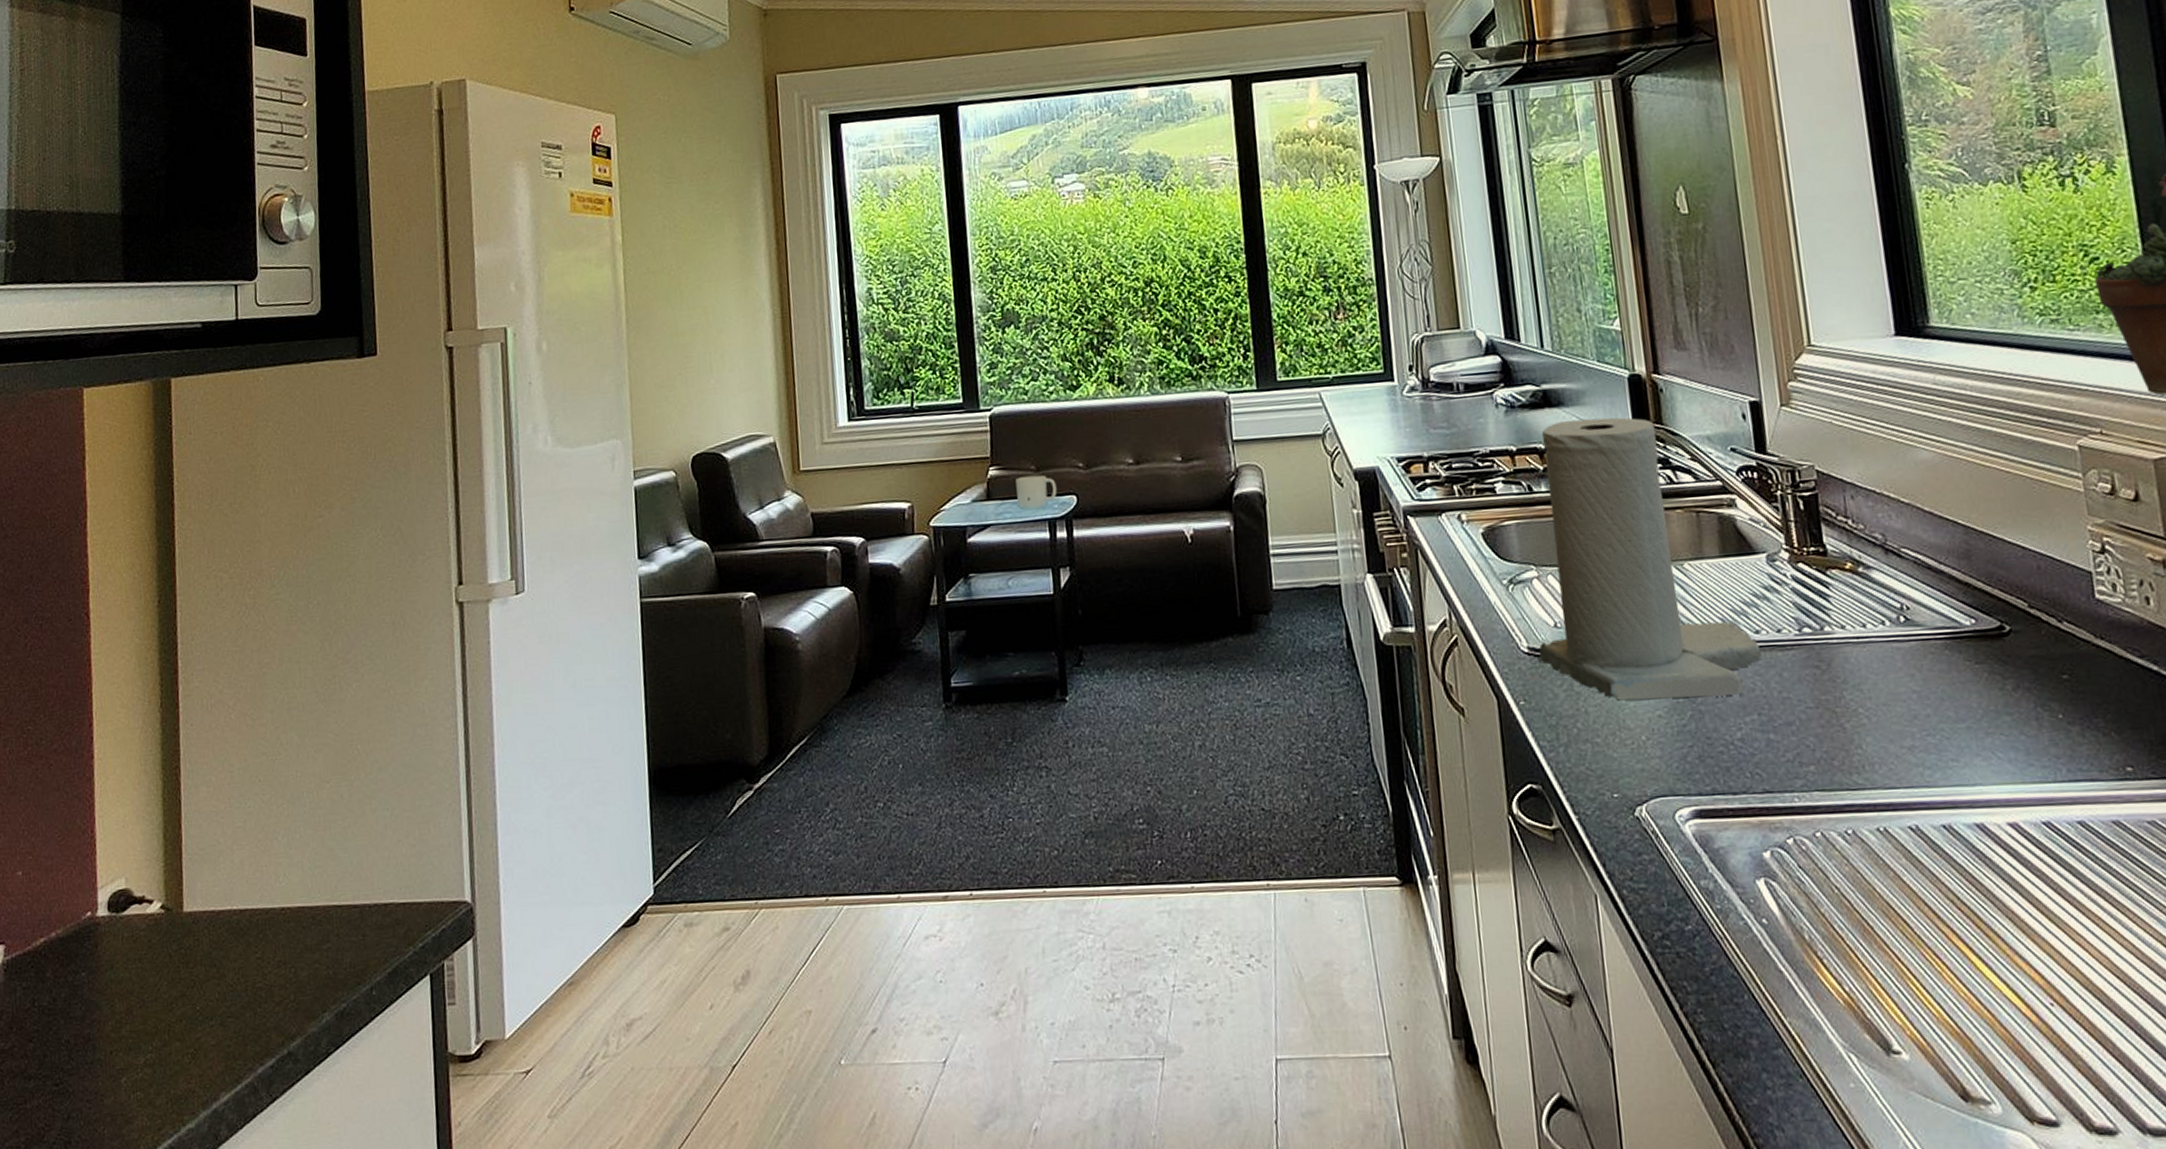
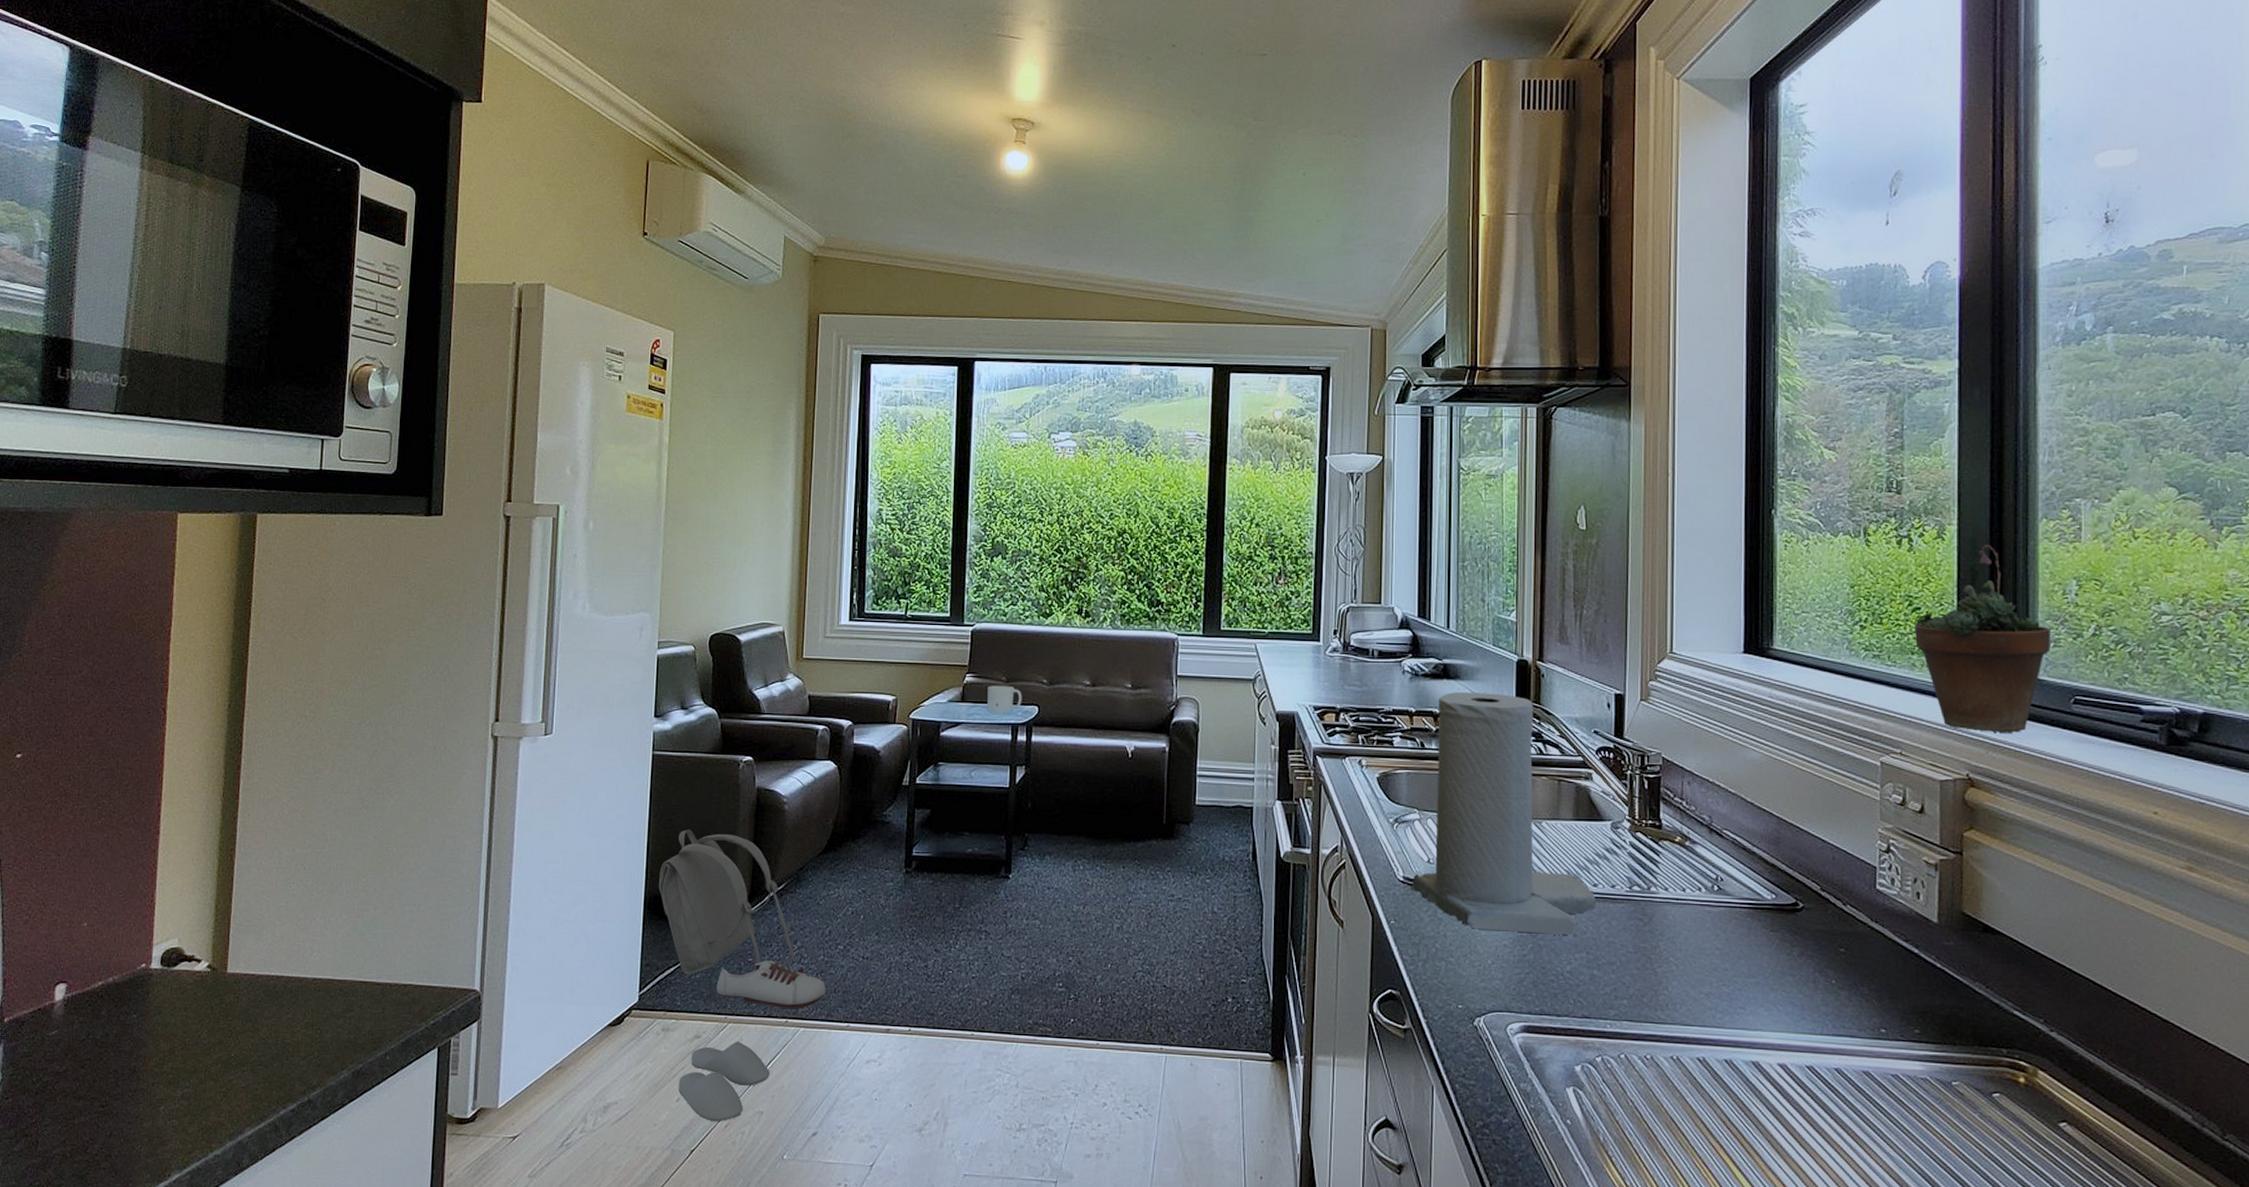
backpack: none [662,686,830,858] -> present [659,830,796,976]
slippers: none [710,929,815,1029] -> present [679,1041,771,1122]
shoe: none [741,829,869,886] -> present [716,961,826,1010]

